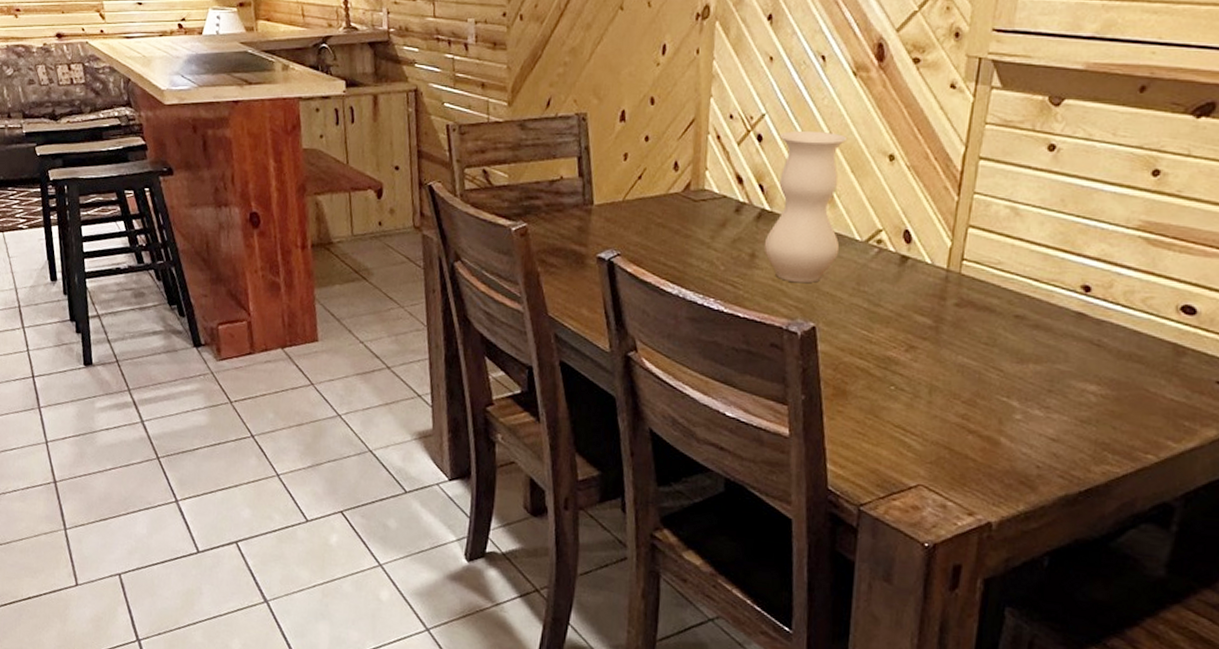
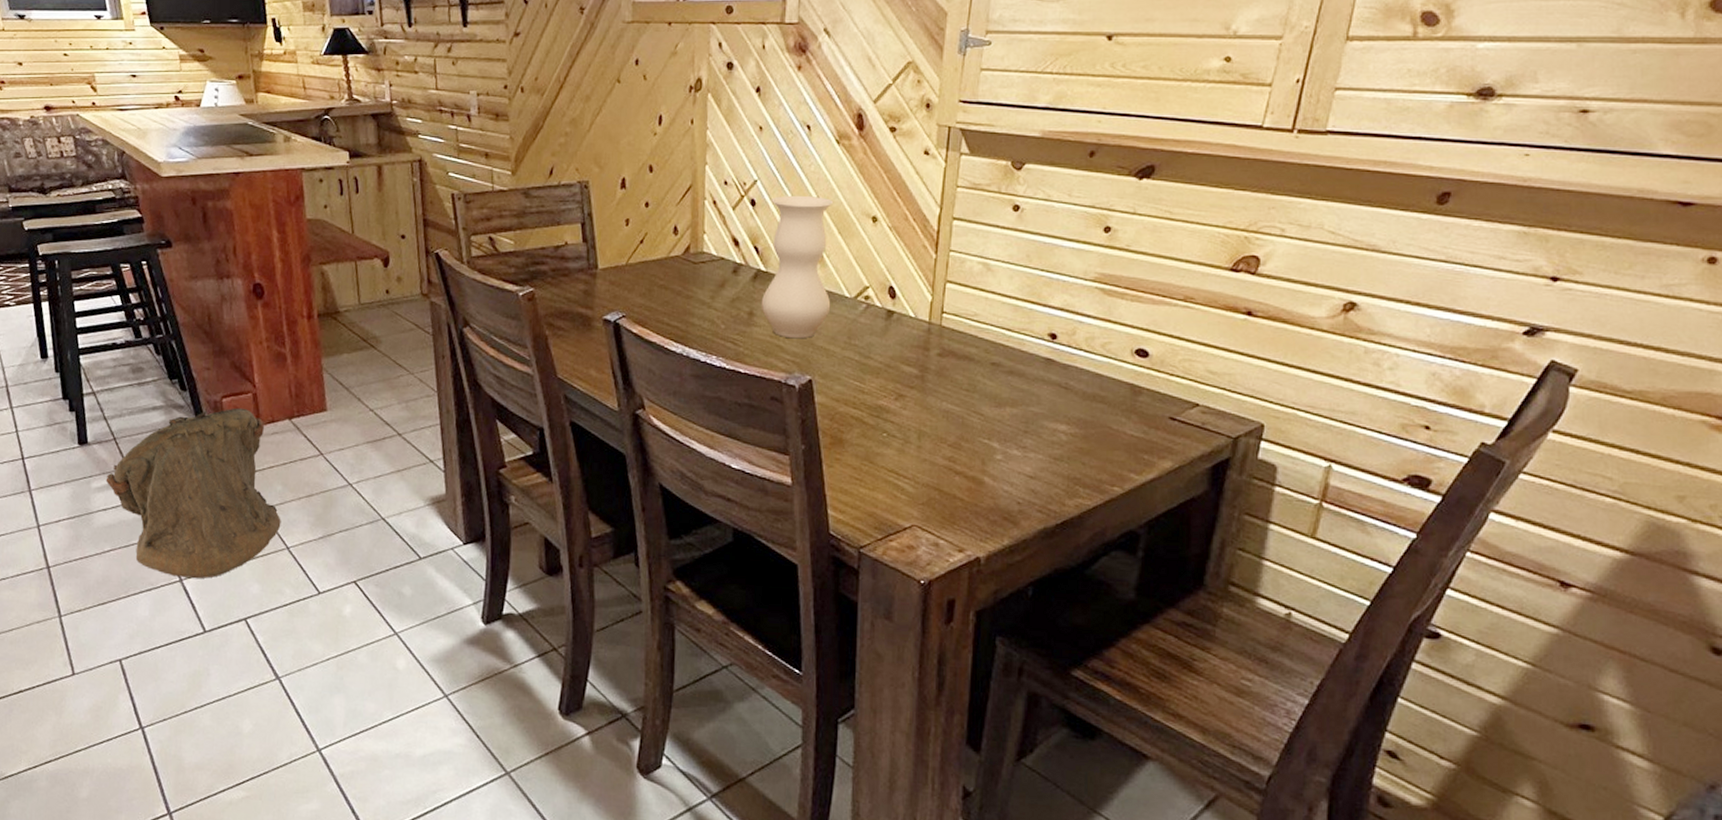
bag: none [108,335,272,501] -> present [106,408,281,579]

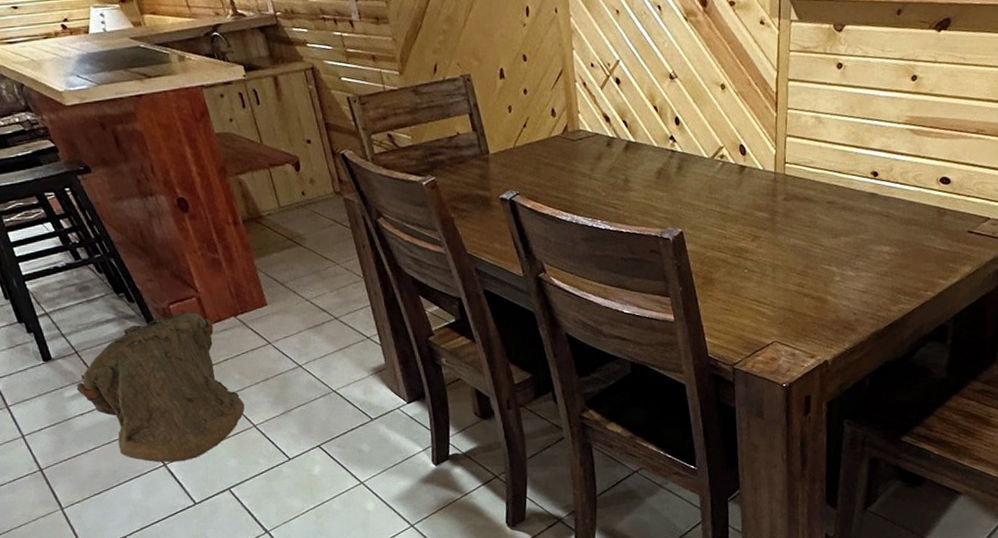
vase: present [761,195,834,339] -> none [633,70,693,199]

